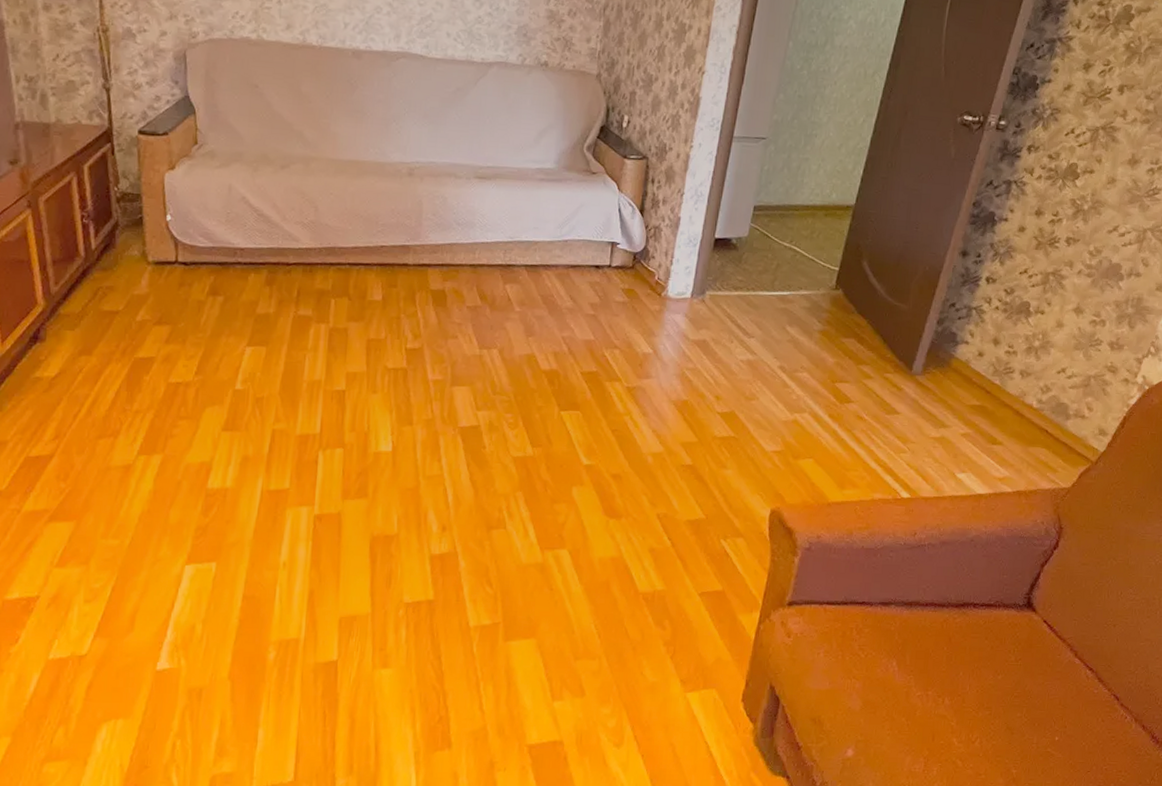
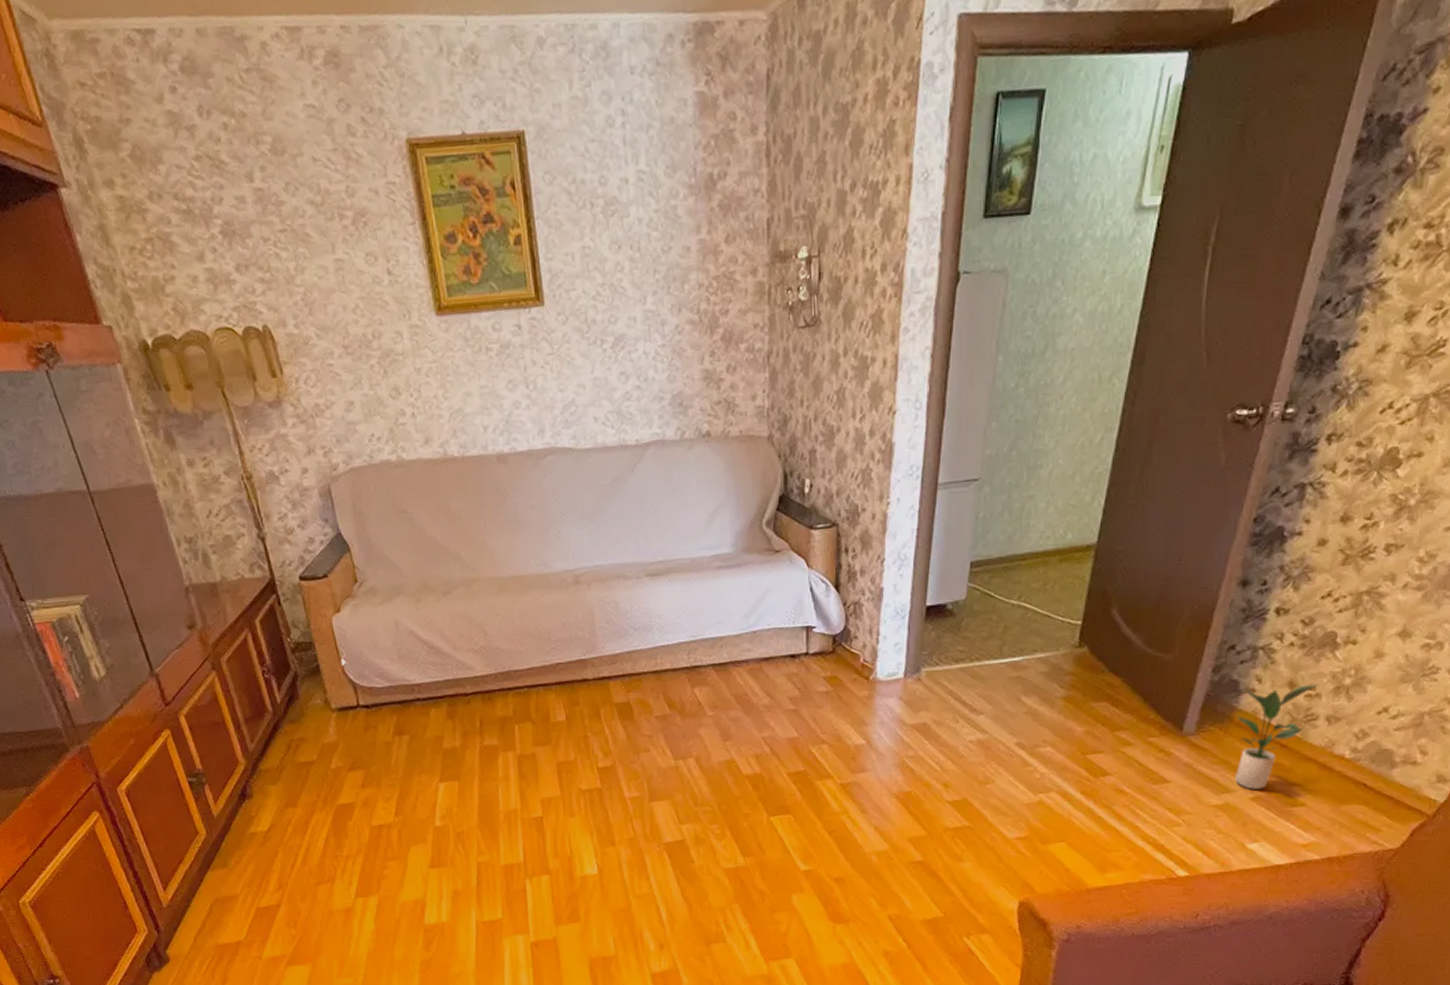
potted plant: none [949,341,1016,427] -> present [1234,684,1319,790]

